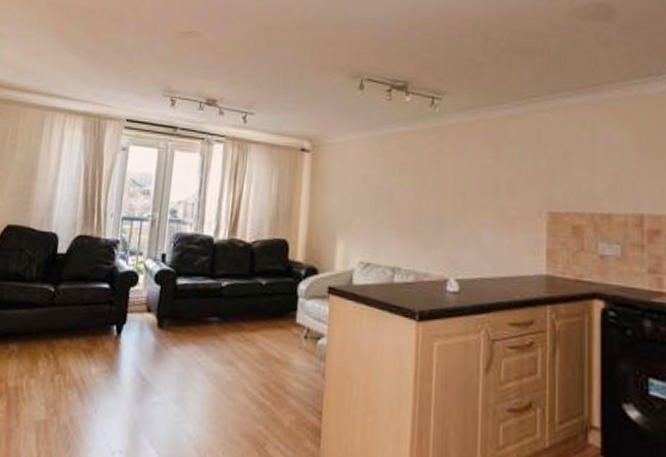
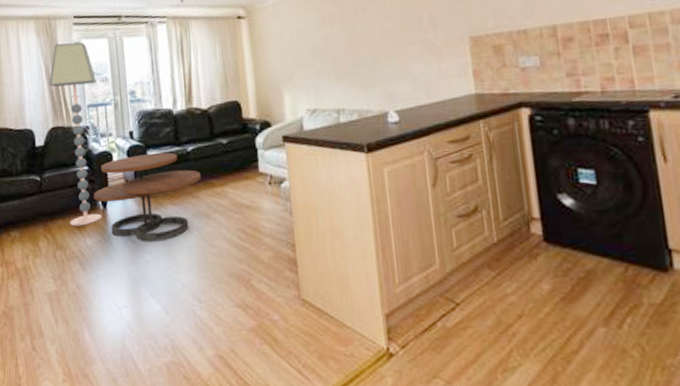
floor lamp: none [76,145,138,351] -> present [49,42,102,227]
coffee table: none [108,281,231,383] -> present [93,152,201,242]

